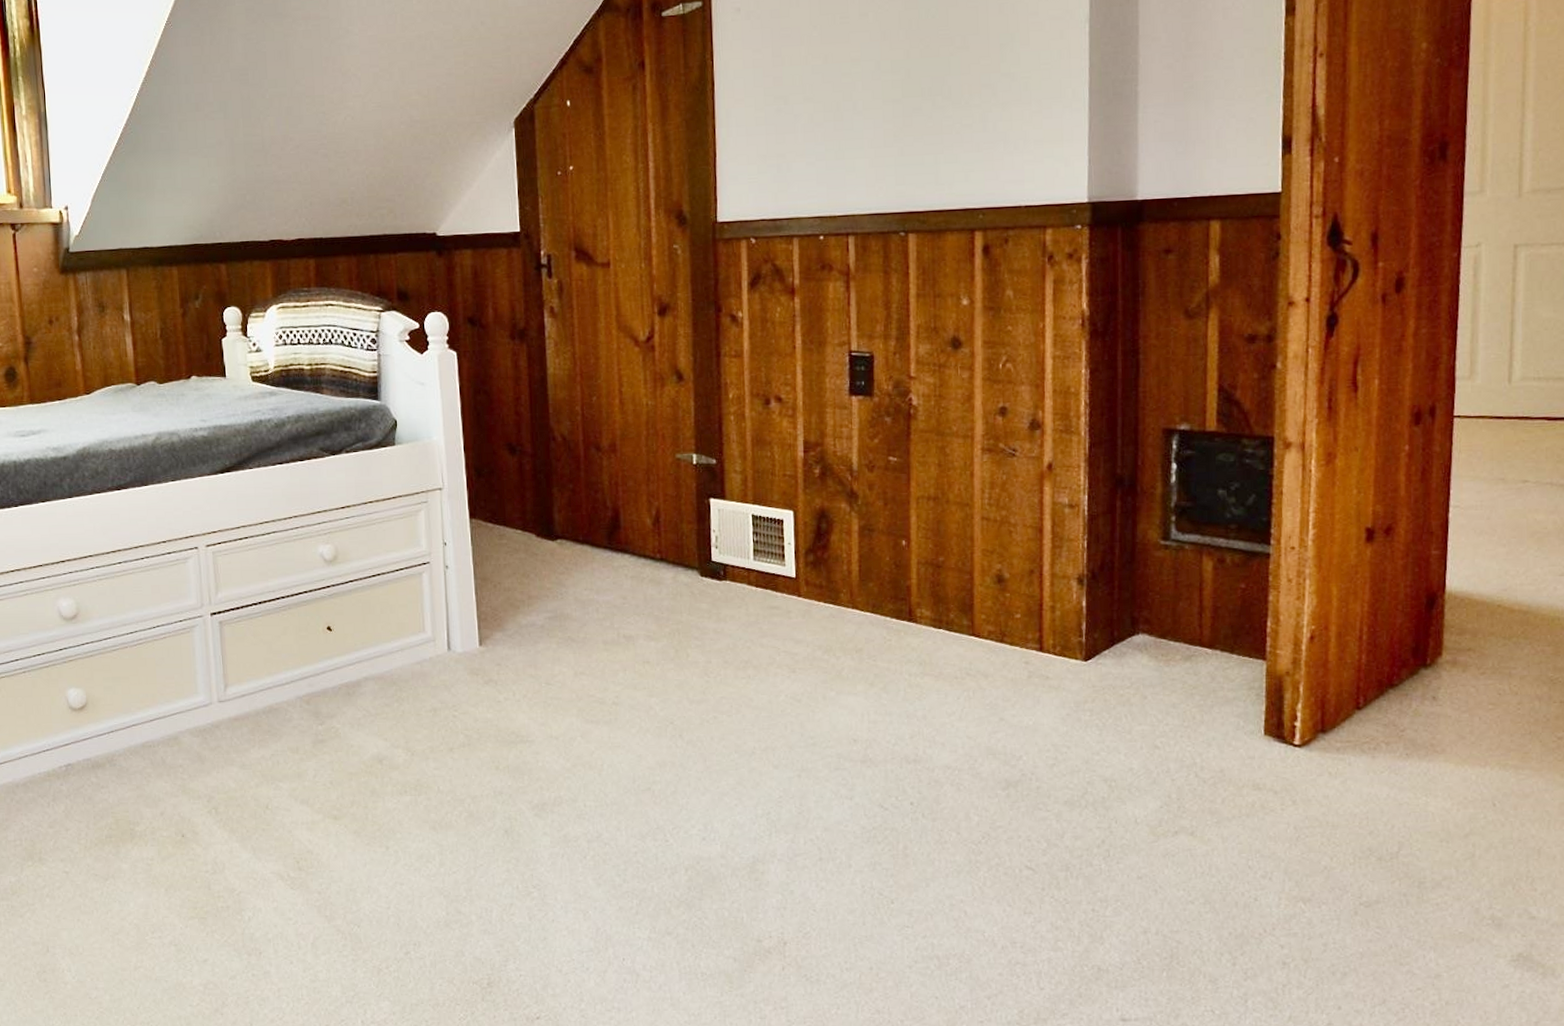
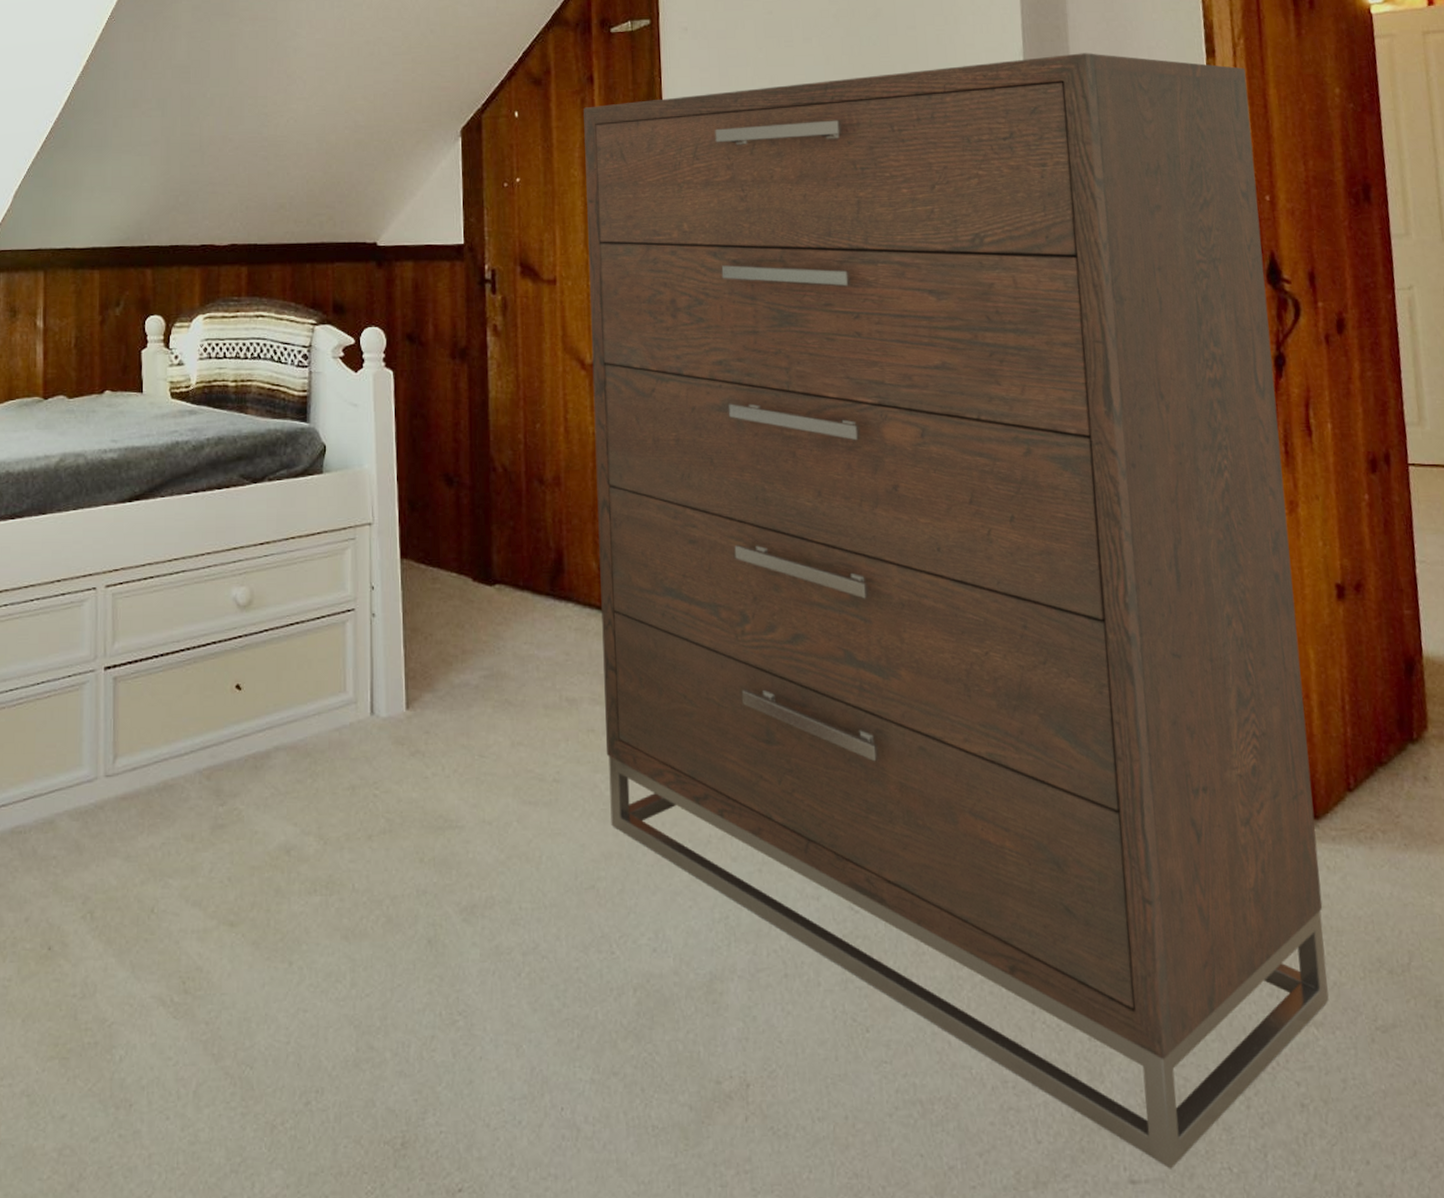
dresser: none [635,16,1327,1011] -> present [583,53,1329,1169]

